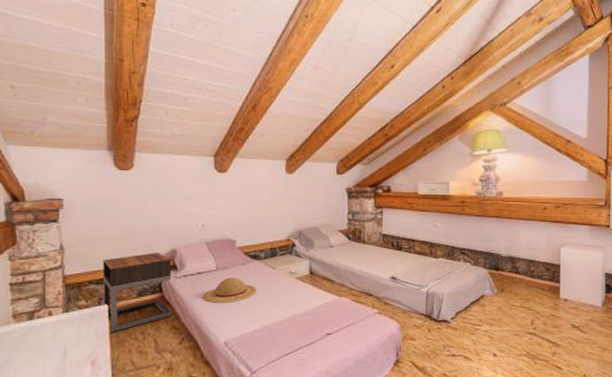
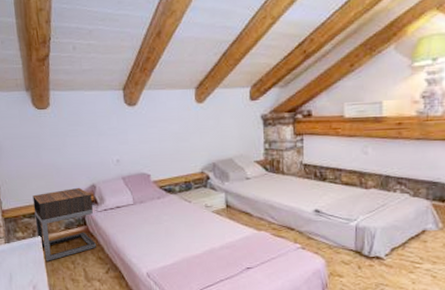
straw hat: present [203,277,257,303] -> none [123,211,174,236]

